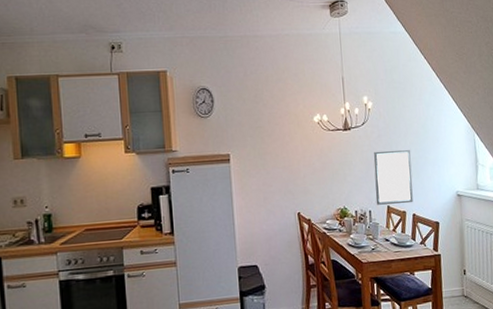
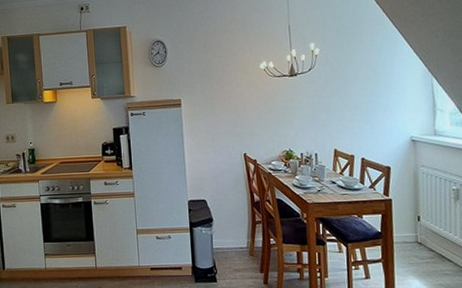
wall art: present [373,149,413,205] -> none [320,94,362,148]

